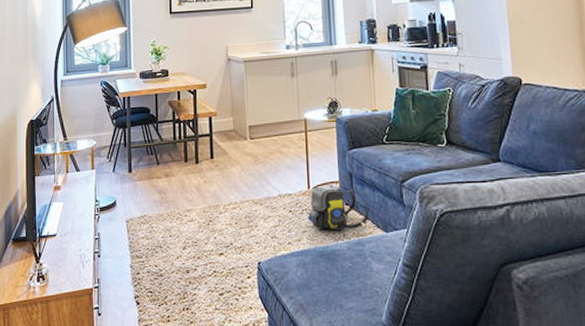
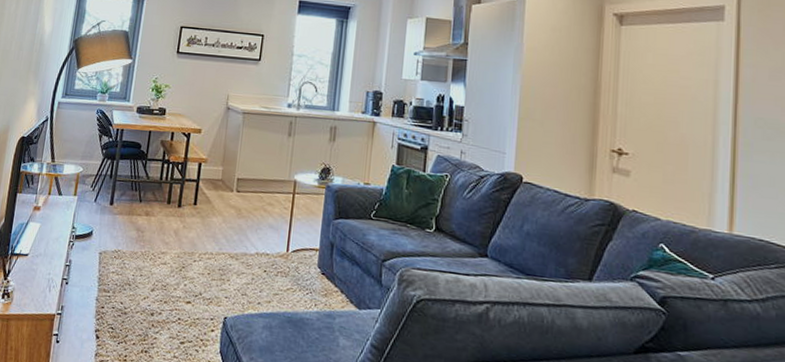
shoulder bag: present [308,184,369,229] -> none [282,250,345,302]

